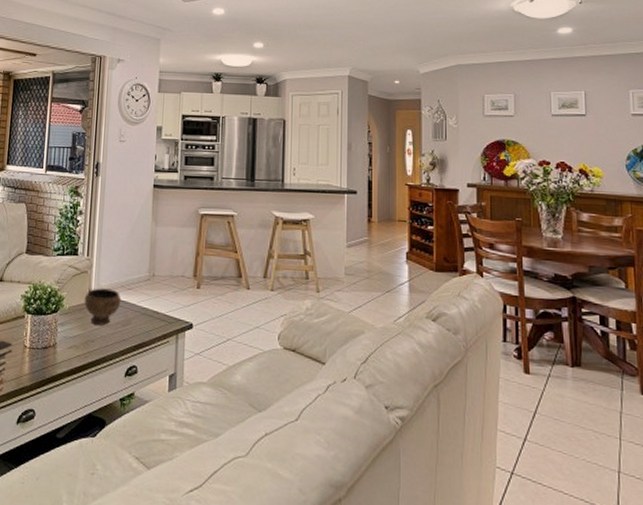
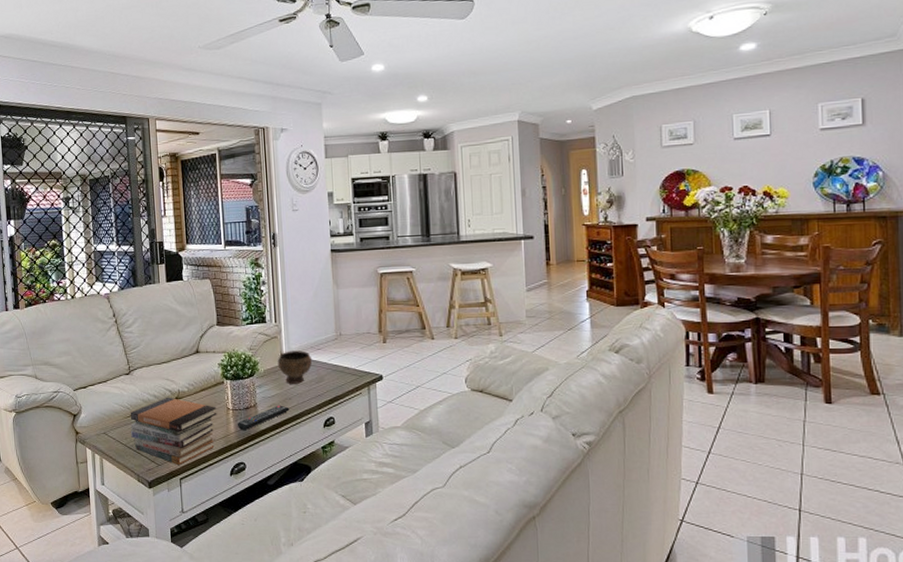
remote control: none [32,347,91,373] -> present [237,405,290,431]

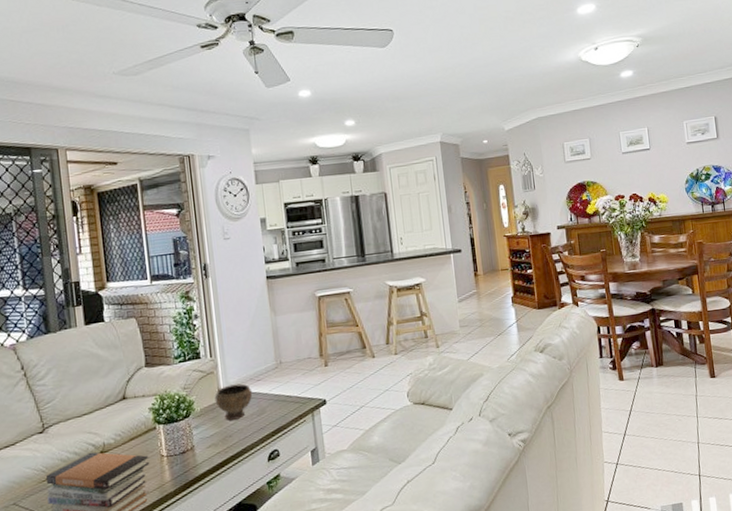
remote control: present [237,405,290,431] -> none [172,444,231,478]

